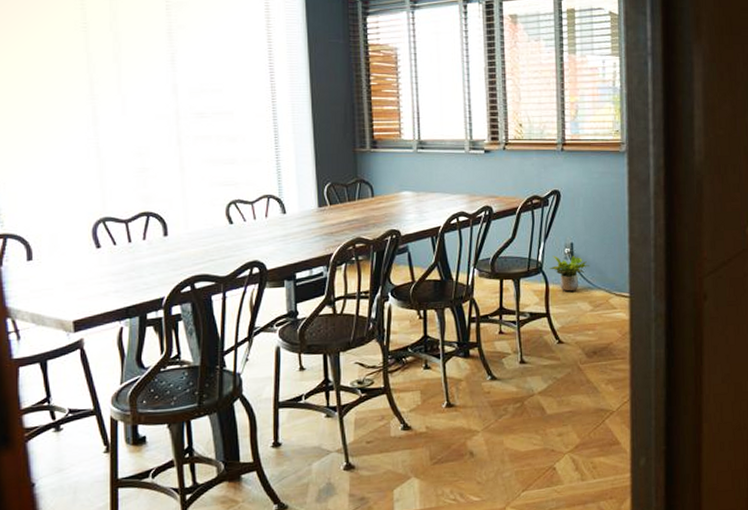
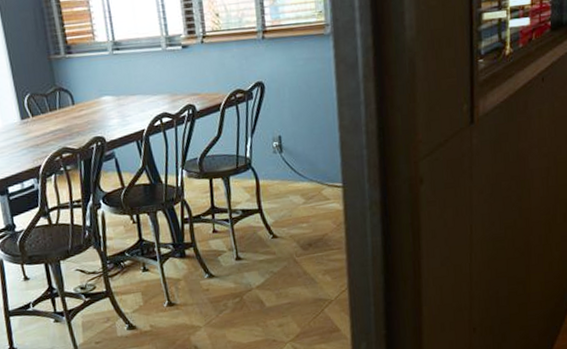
potted plant: present [548,255,589,292] -> none [257,148,299,186]

